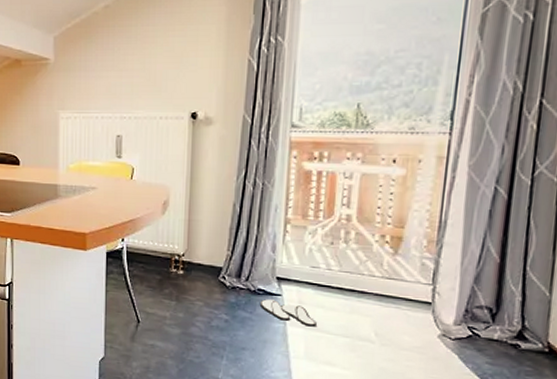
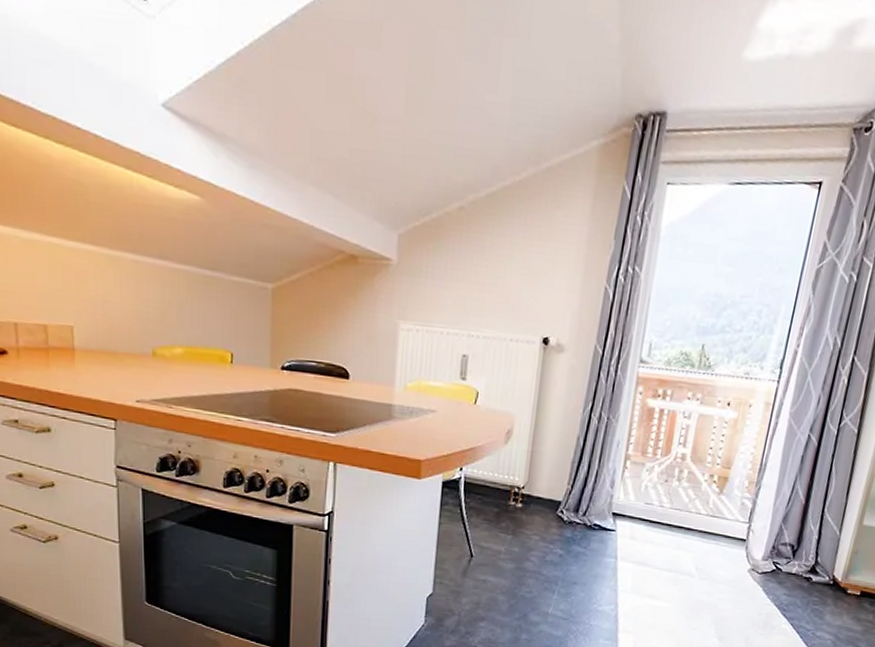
slippers: present [259,299,317,327] -> none [594,534,645,562]

